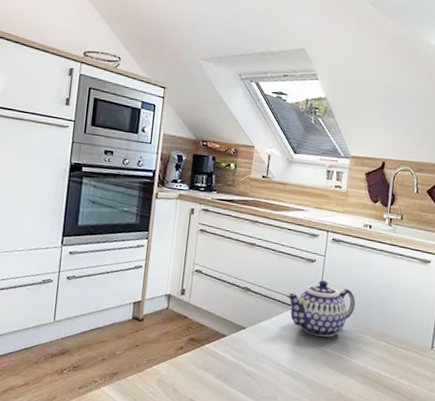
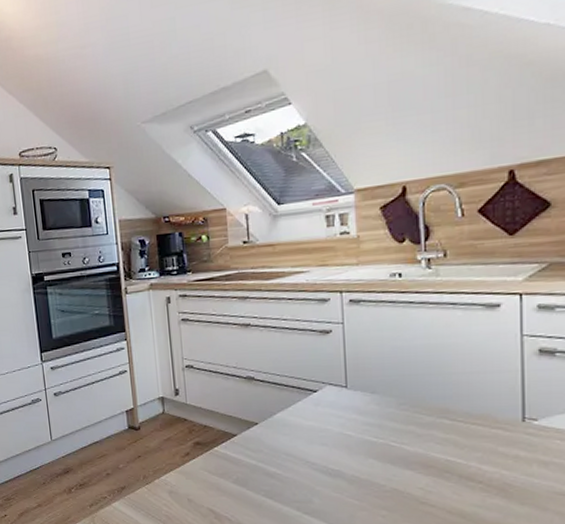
teapot: present [286,281,356,337] -> none [301,354,397,424]

